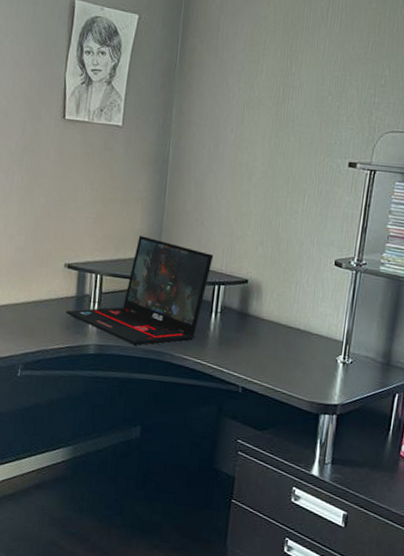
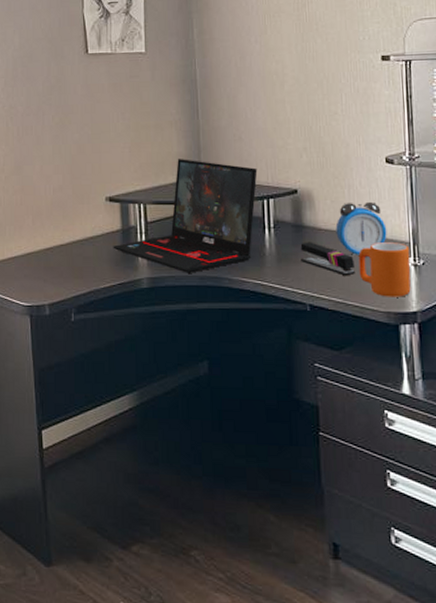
stapler: none [241,329,290,365] -> present [300,242,355,276]
alarm clock: none [277,298,325,348] -> present [335,201,387,257]
mug: none [292,338,342,390] -> present [358,242,411,297]

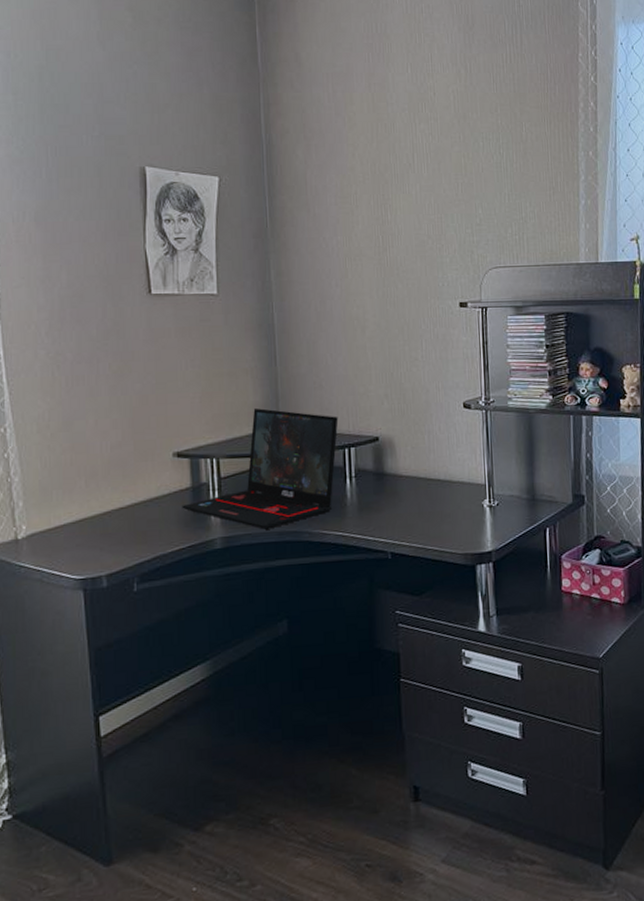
stapler: present [300,242,355,276] -> none [382,489,435,521]
alarm clock: present [335,201,387,257] -> none [416,446,465,502]
mug: present [358,242,411,297] -> none [438,485,486,539]

